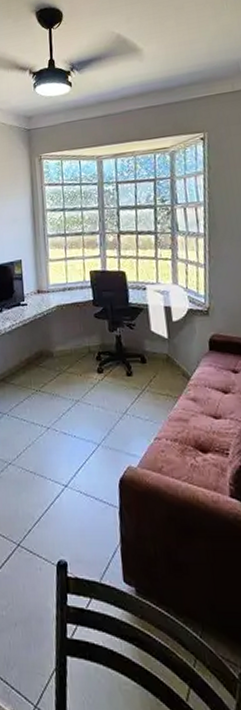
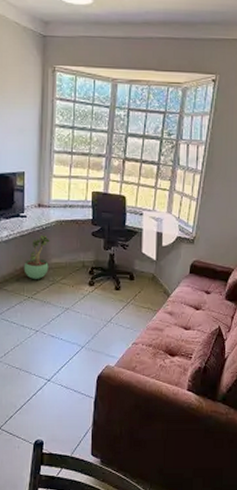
potted plant: none [28,322,54,370] -> present [23,235,50,279]

